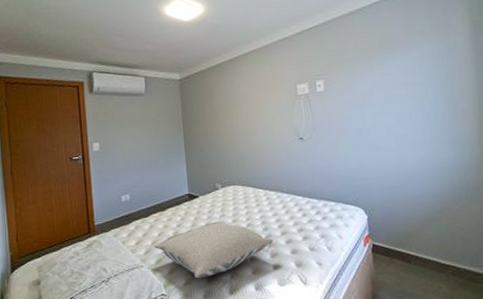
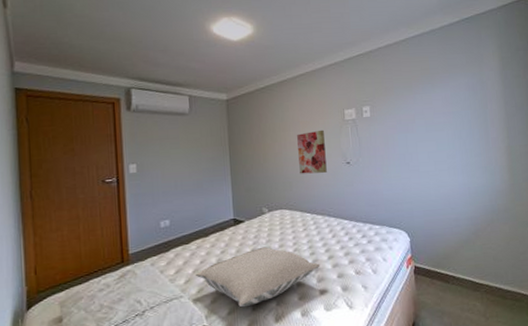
wall art: none [249,105,279,151] -> present [297,129,327,174]

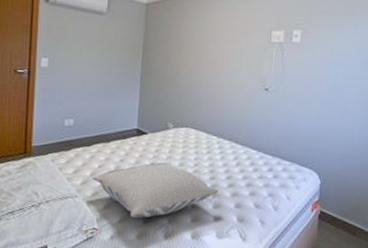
wall art: present [297,129,327,174] -> none [212,49,246,96]

